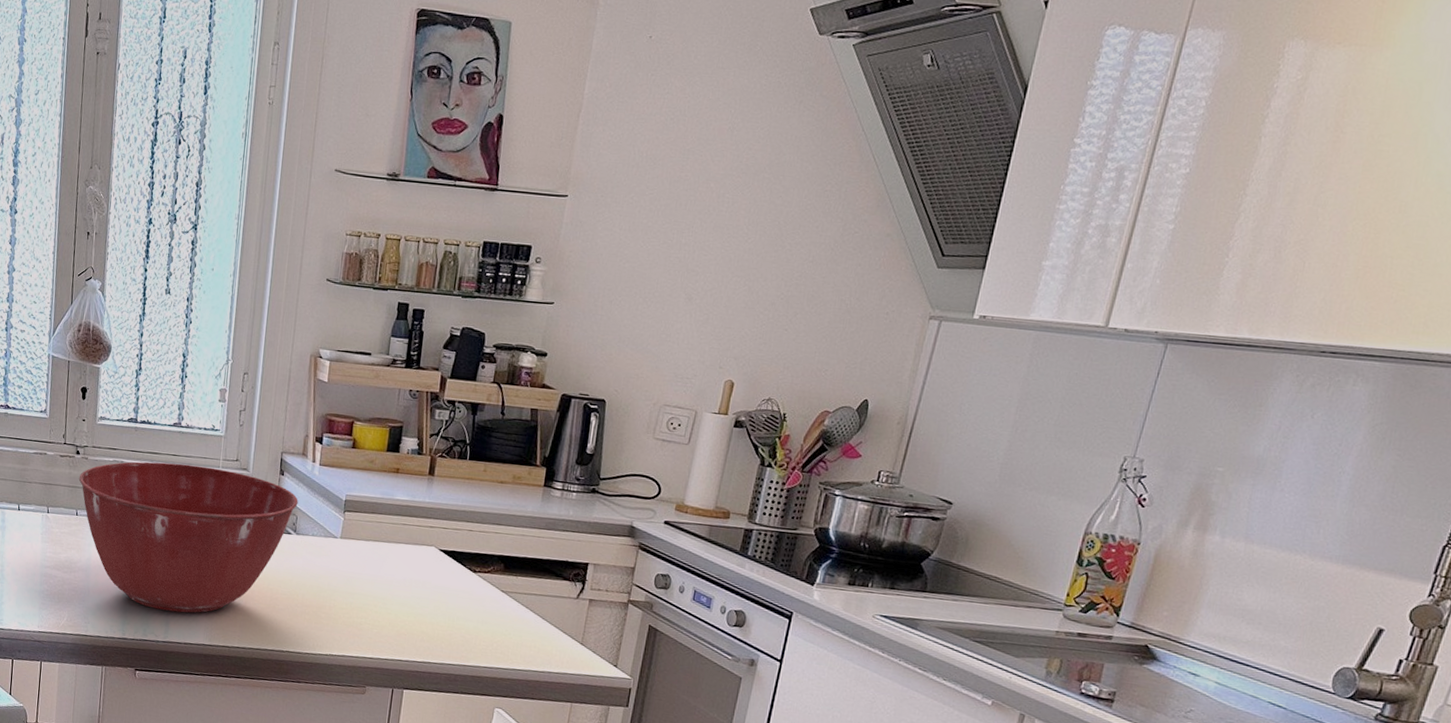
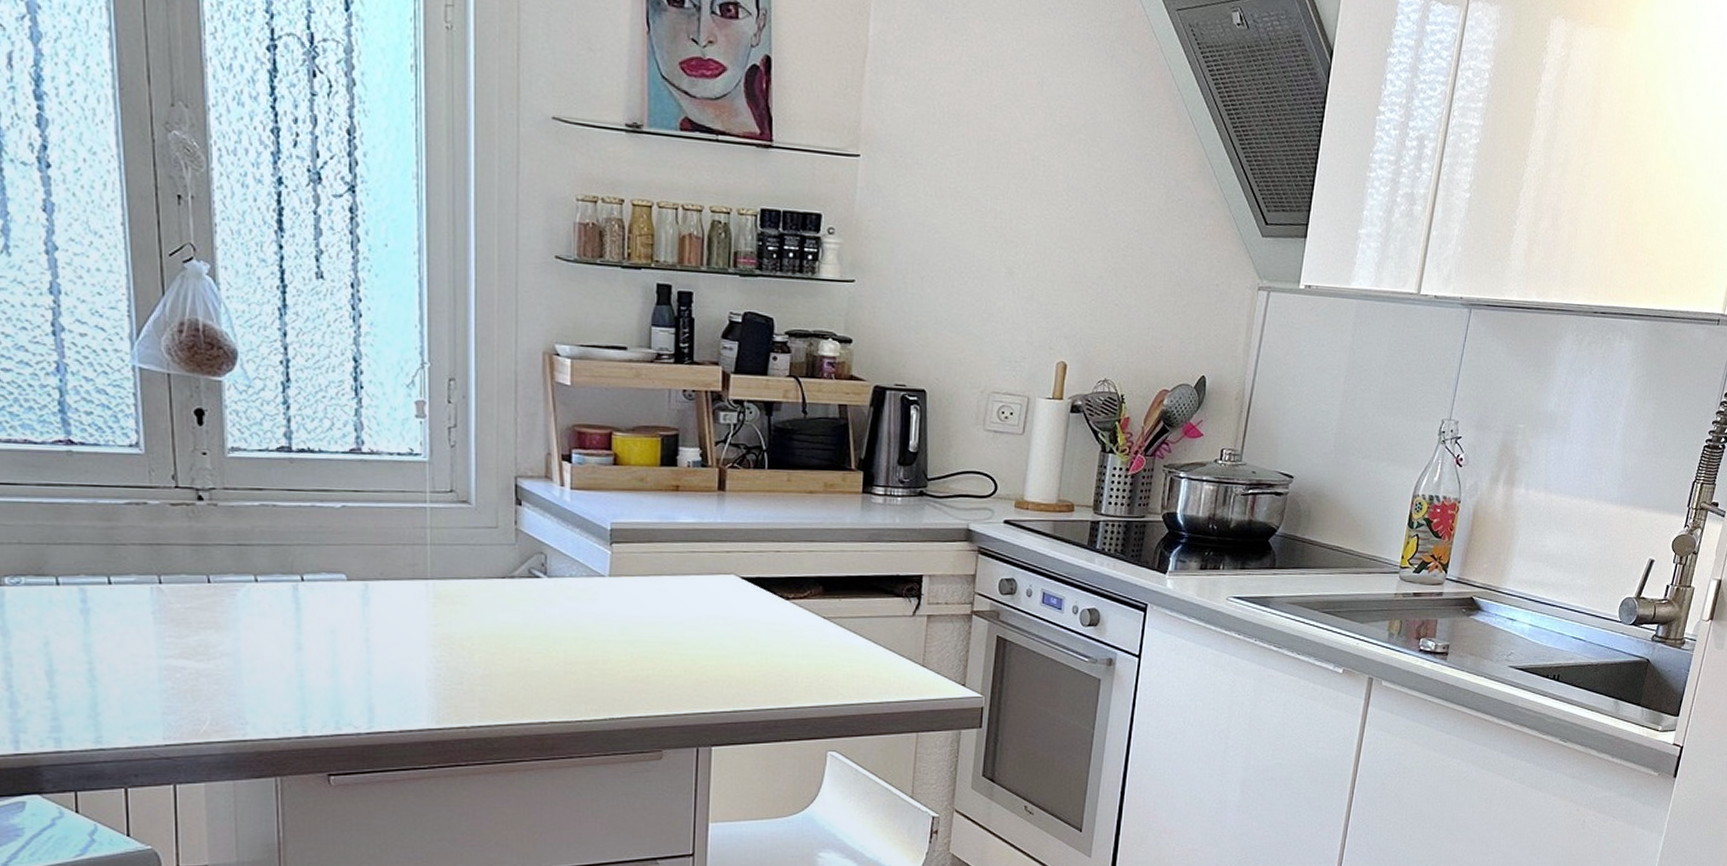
mixing bowl: present [78,461,298,613] -> none [206,501,546,693]

